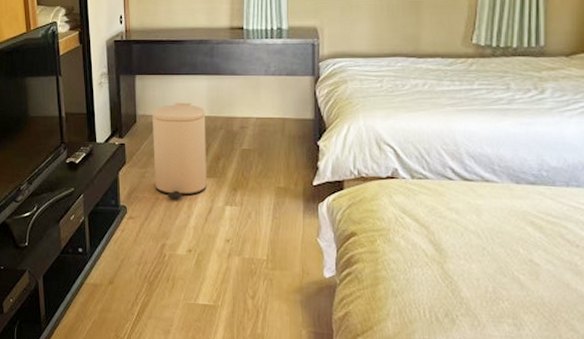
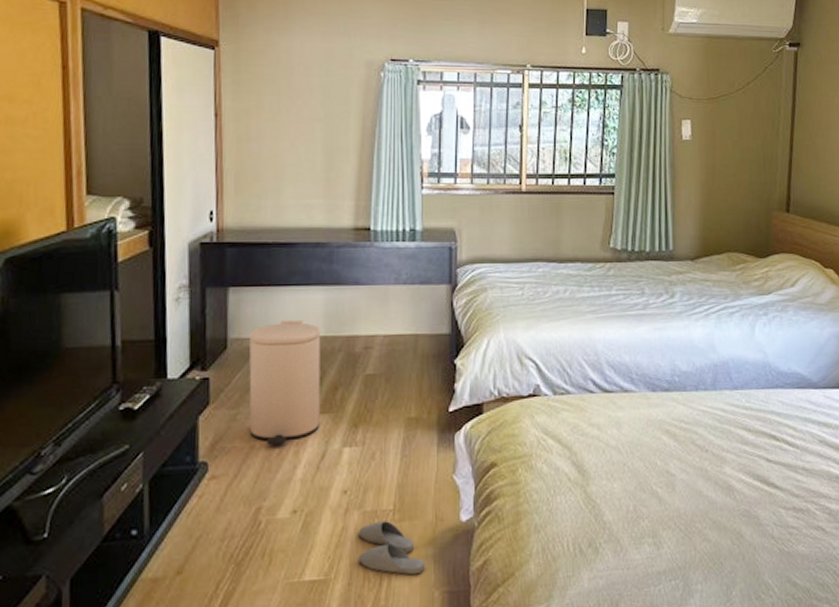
slippers: none [239,267,293,314] -> present [358,521,424,576]

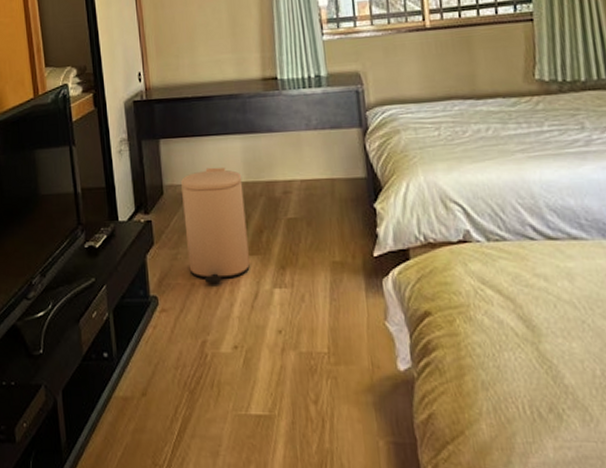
slippers: present [358,521,424,576] -> none [296,363,366,421]

